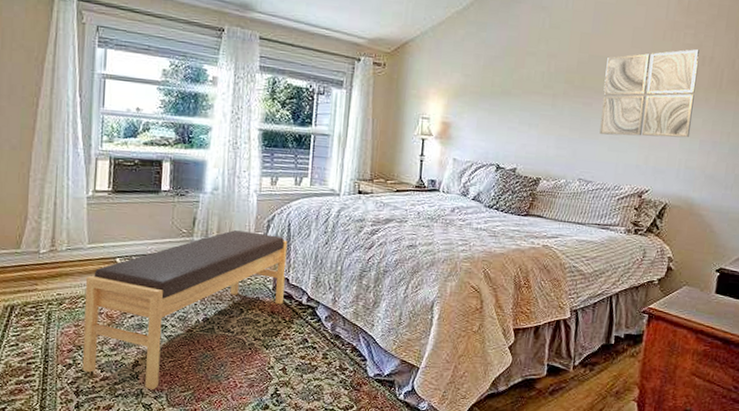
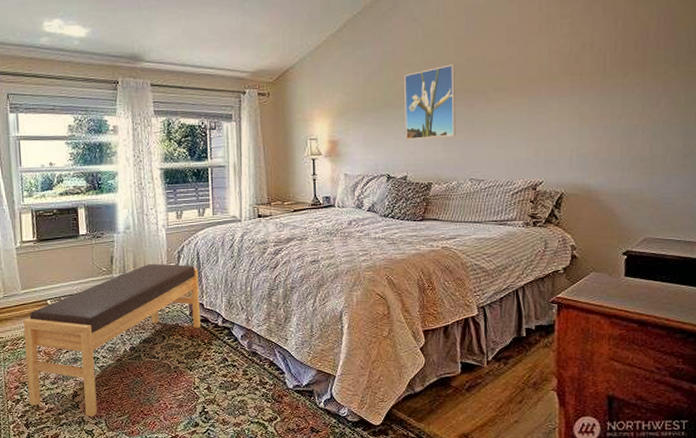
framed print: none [520,59,577,133] -> present [404,64,456,140]
wall art: present [599,49,699,138] -> none [484,38,579,134]

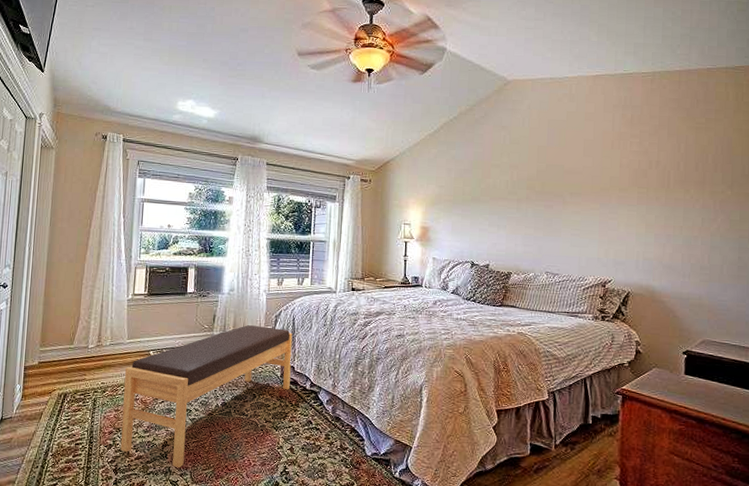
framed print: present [404,64,456,140] -> none [490,169,537,233]

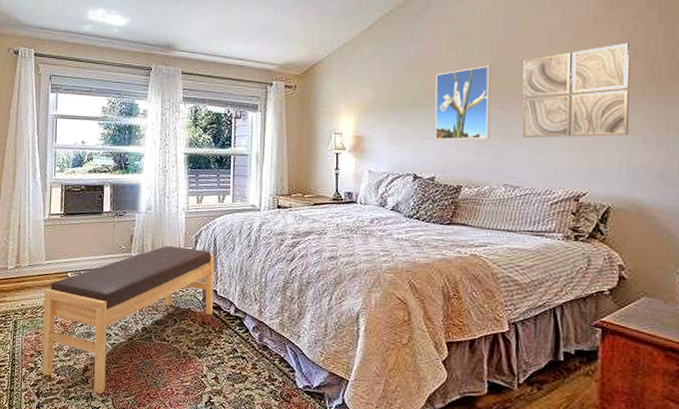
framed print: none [490,169,537,233] -> present [434,65,491,140]
wall art: none [561,155,646,233] -> present [522,43,630,139]

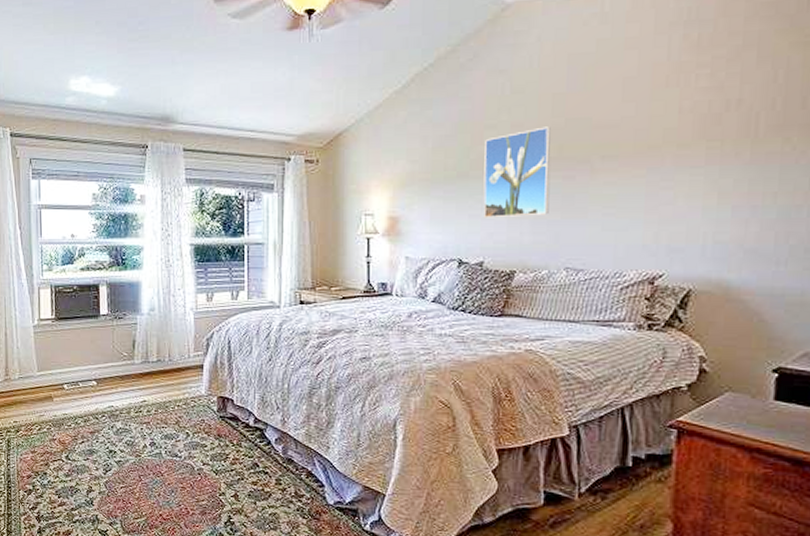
bench: present [42,246,214,395] -> none [39,351,229,517]
wall art: present [522,43,630,139] -> none [588,92,721,213]

